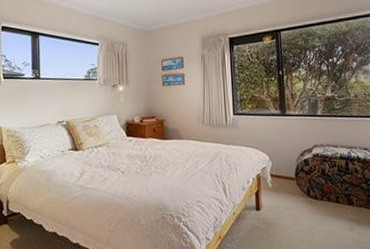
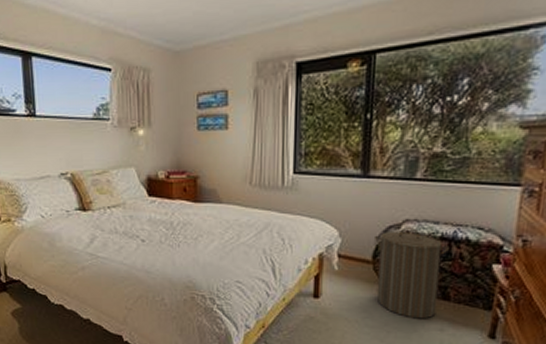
laundry hamper: none [294,151,347,222] -> present [373,227,450,319]

